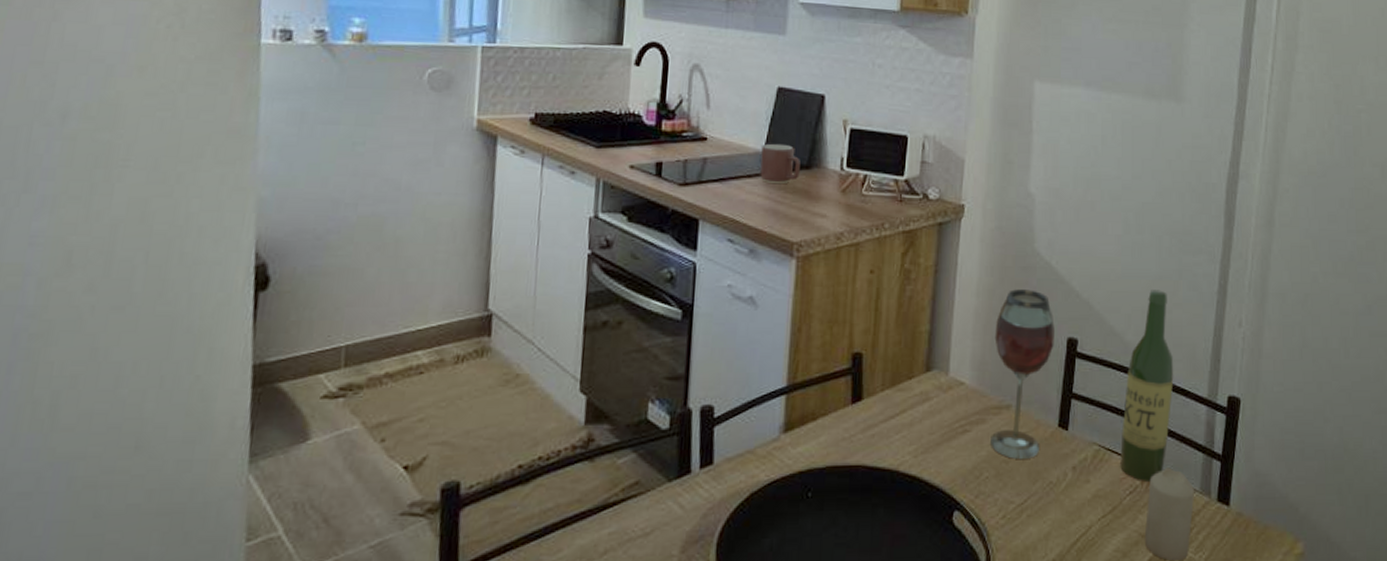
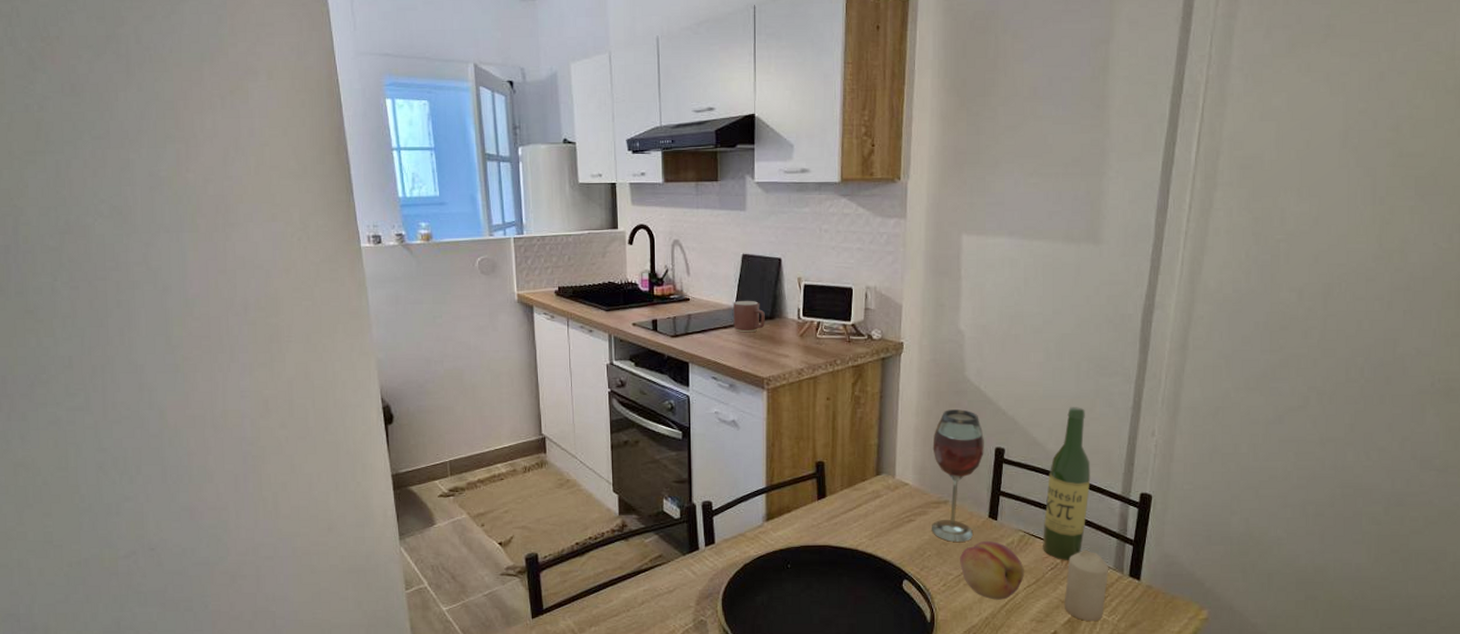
fruit: none [1023,458,1099,536] -> present [960,541,1024,600]

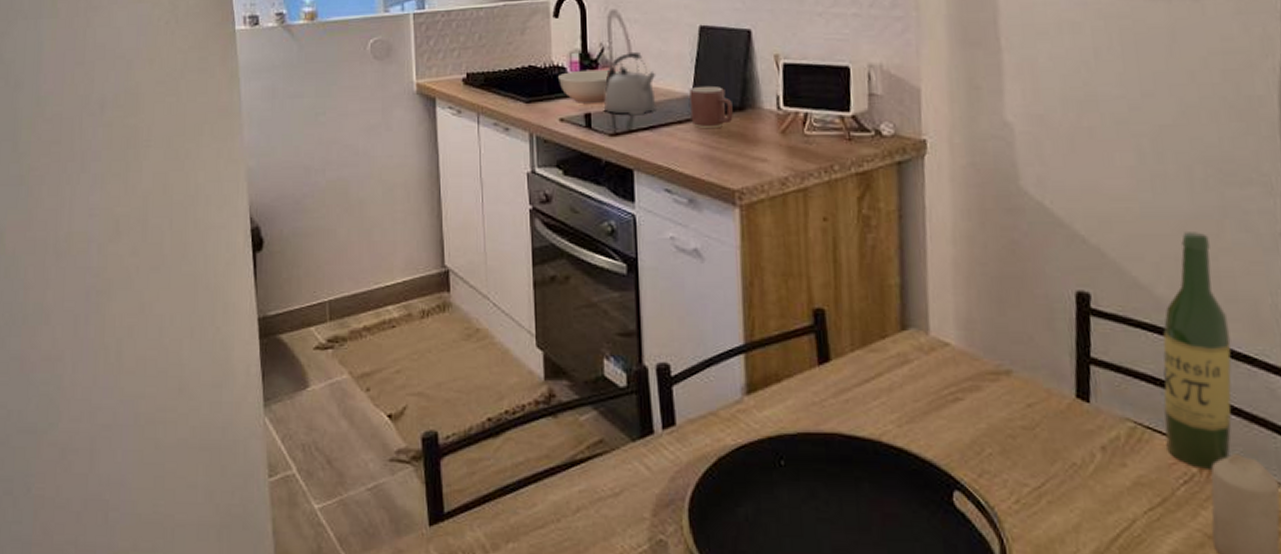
bowl: none [631,286,680,312] -> present [557,69,620,103]
kettle: none [667,272,708,323] -> present [604,51,656,117]
wineglass: present [932,409,984,542] -> none [980,235,1060,434]
fruit: present [960,541,1024,600] -> none [1037,435,1142,529]

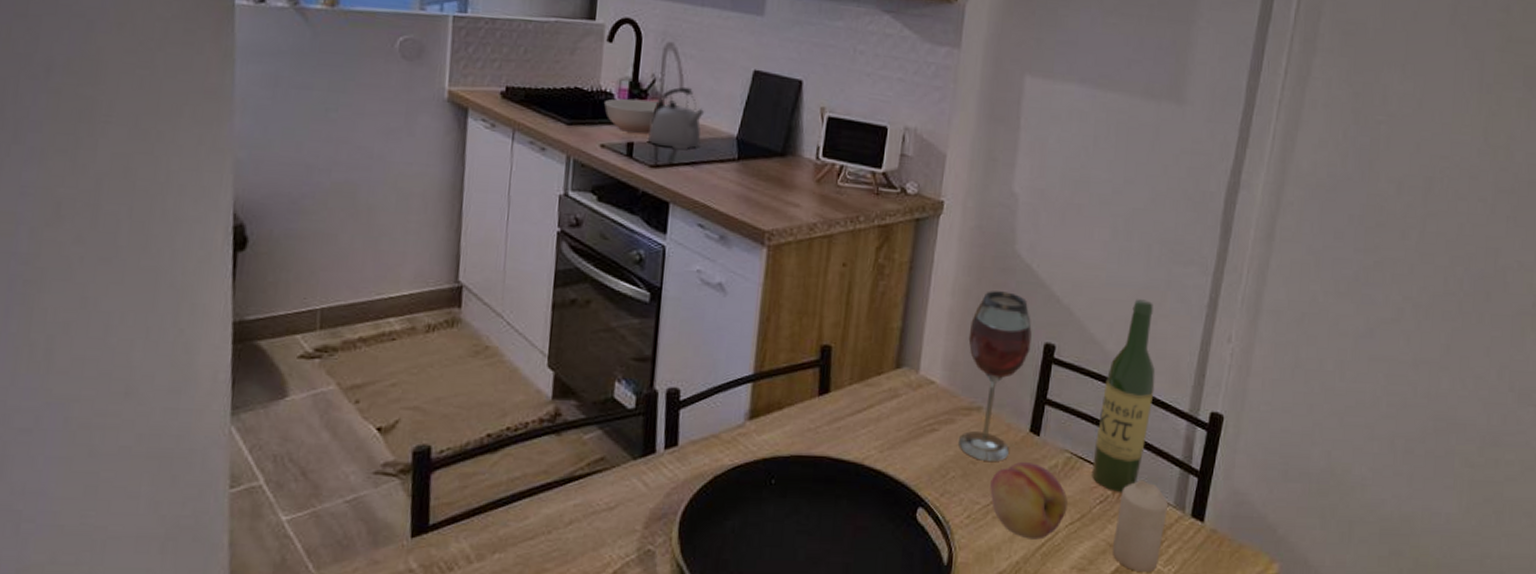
mug: present [689,85,733,129] -> none [732,128,775,171]
wineglass: none [980,235,1060,434] -> present [959,291,1032,461]
fruit: none [1037,435,1142,529] -> present [990,462,1068,540]

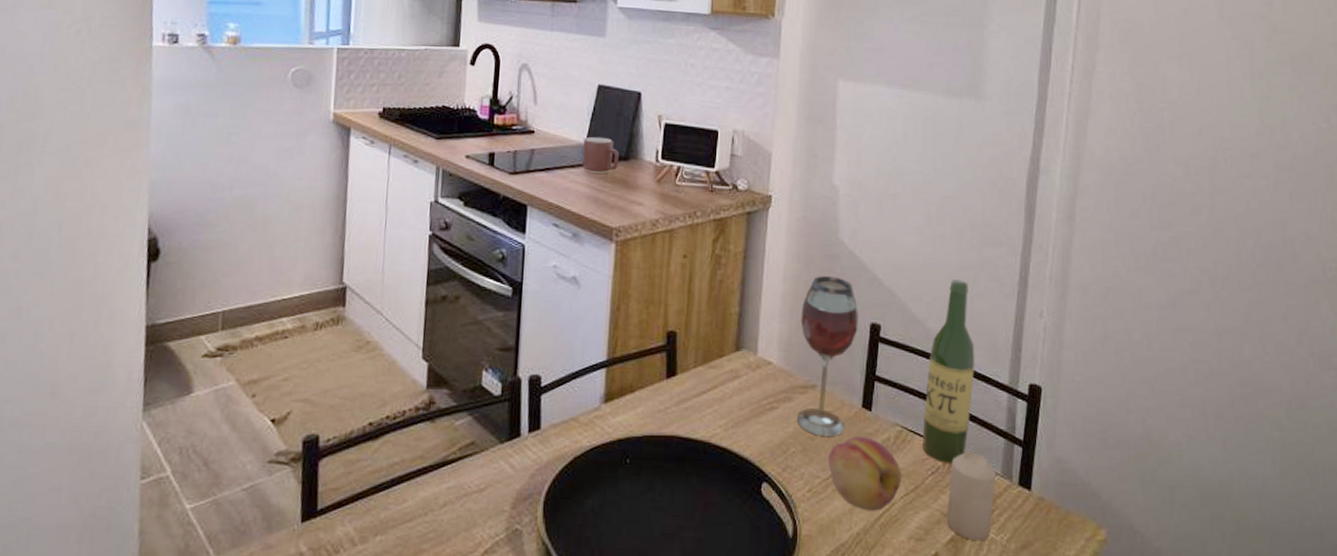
bowl: present [603,98,669,134] -> none [467,114,525,144]
kettle: present [648,86,705,151] -> none [507,101,557,159]
mug: none [732,128,775,171] -> present [582,136,619,175]

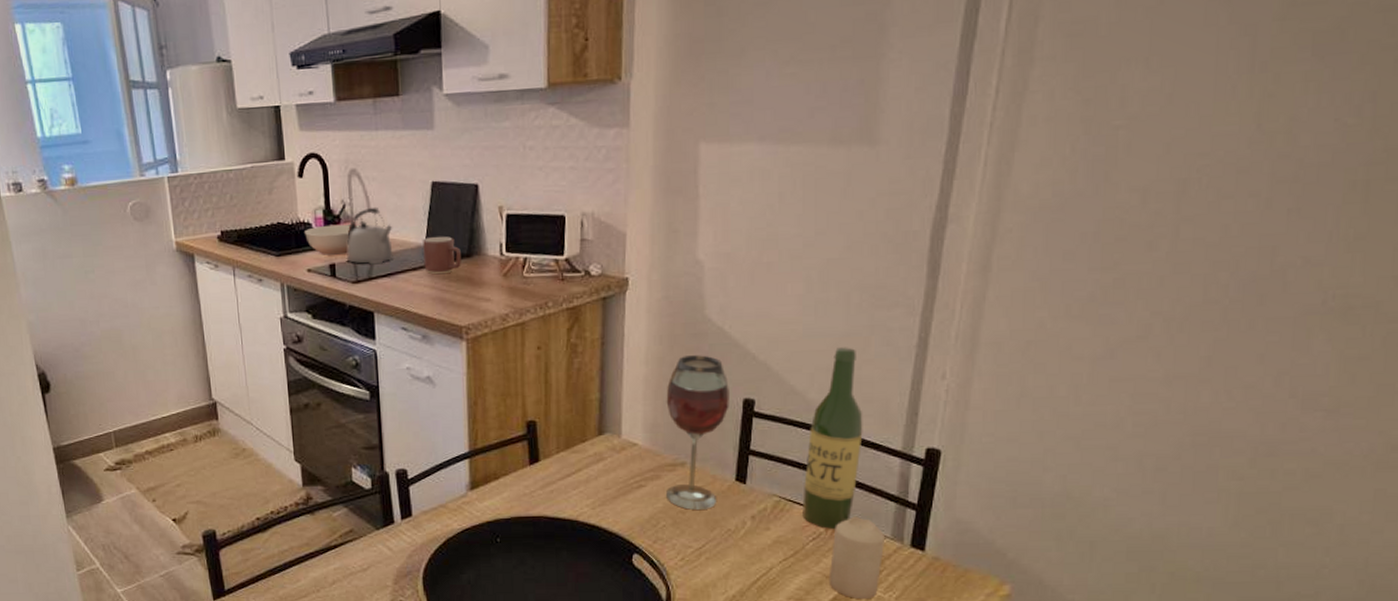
bowl: none [467,114,525,144] -> present [304,224,360,255]
kettle: none [507,101,557,159] -> present [346,207,393,266]
fruit: present [828,437,901,511] -> none [701,508,779,576]

